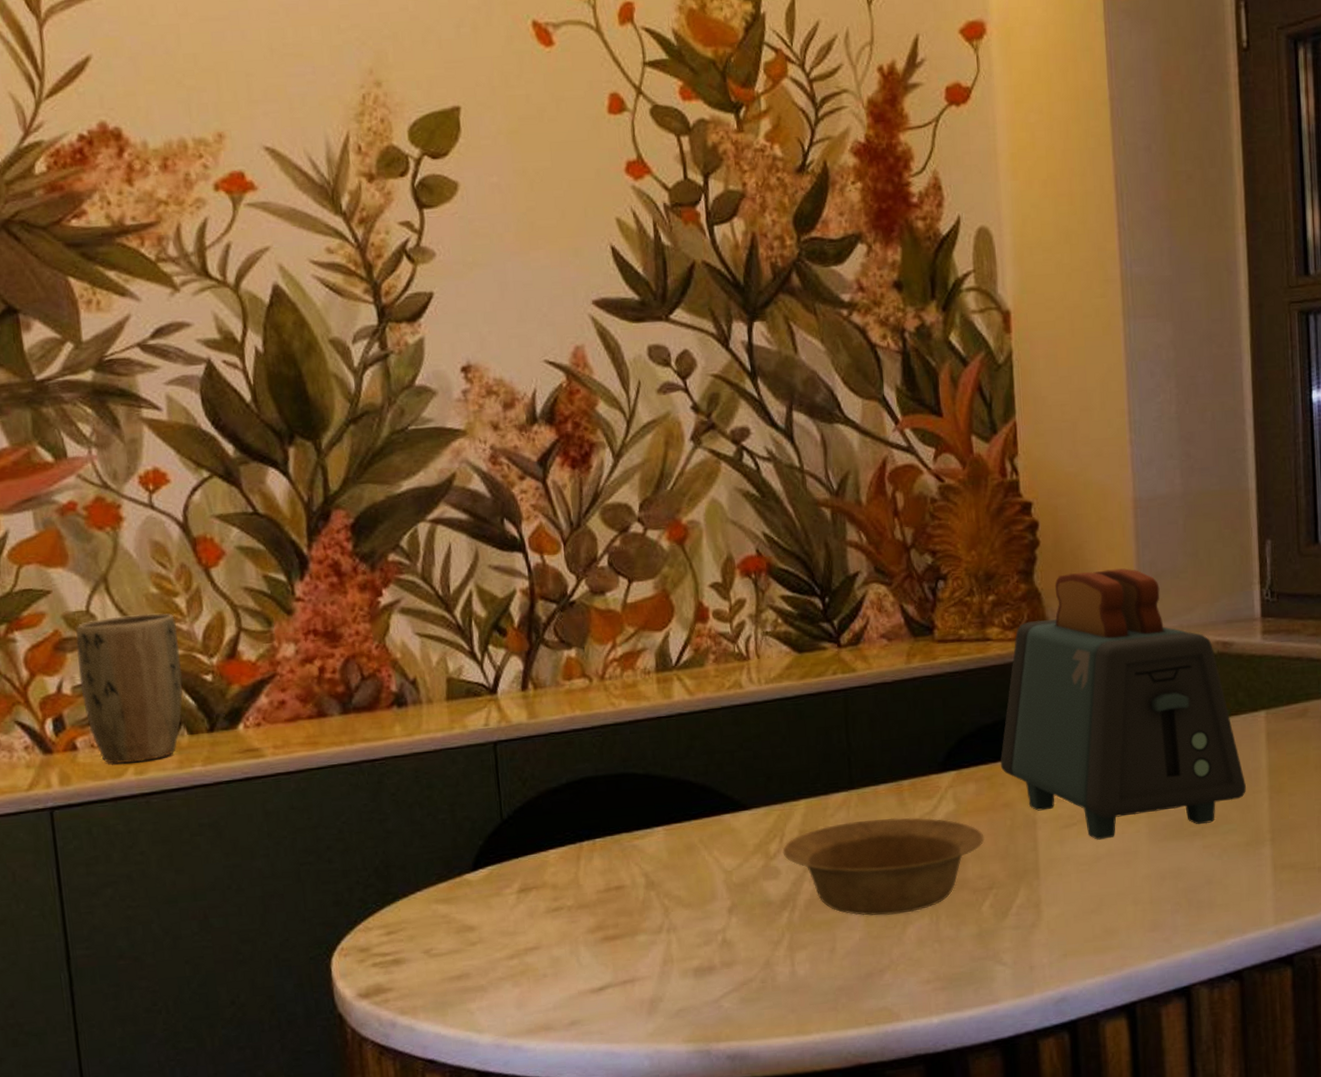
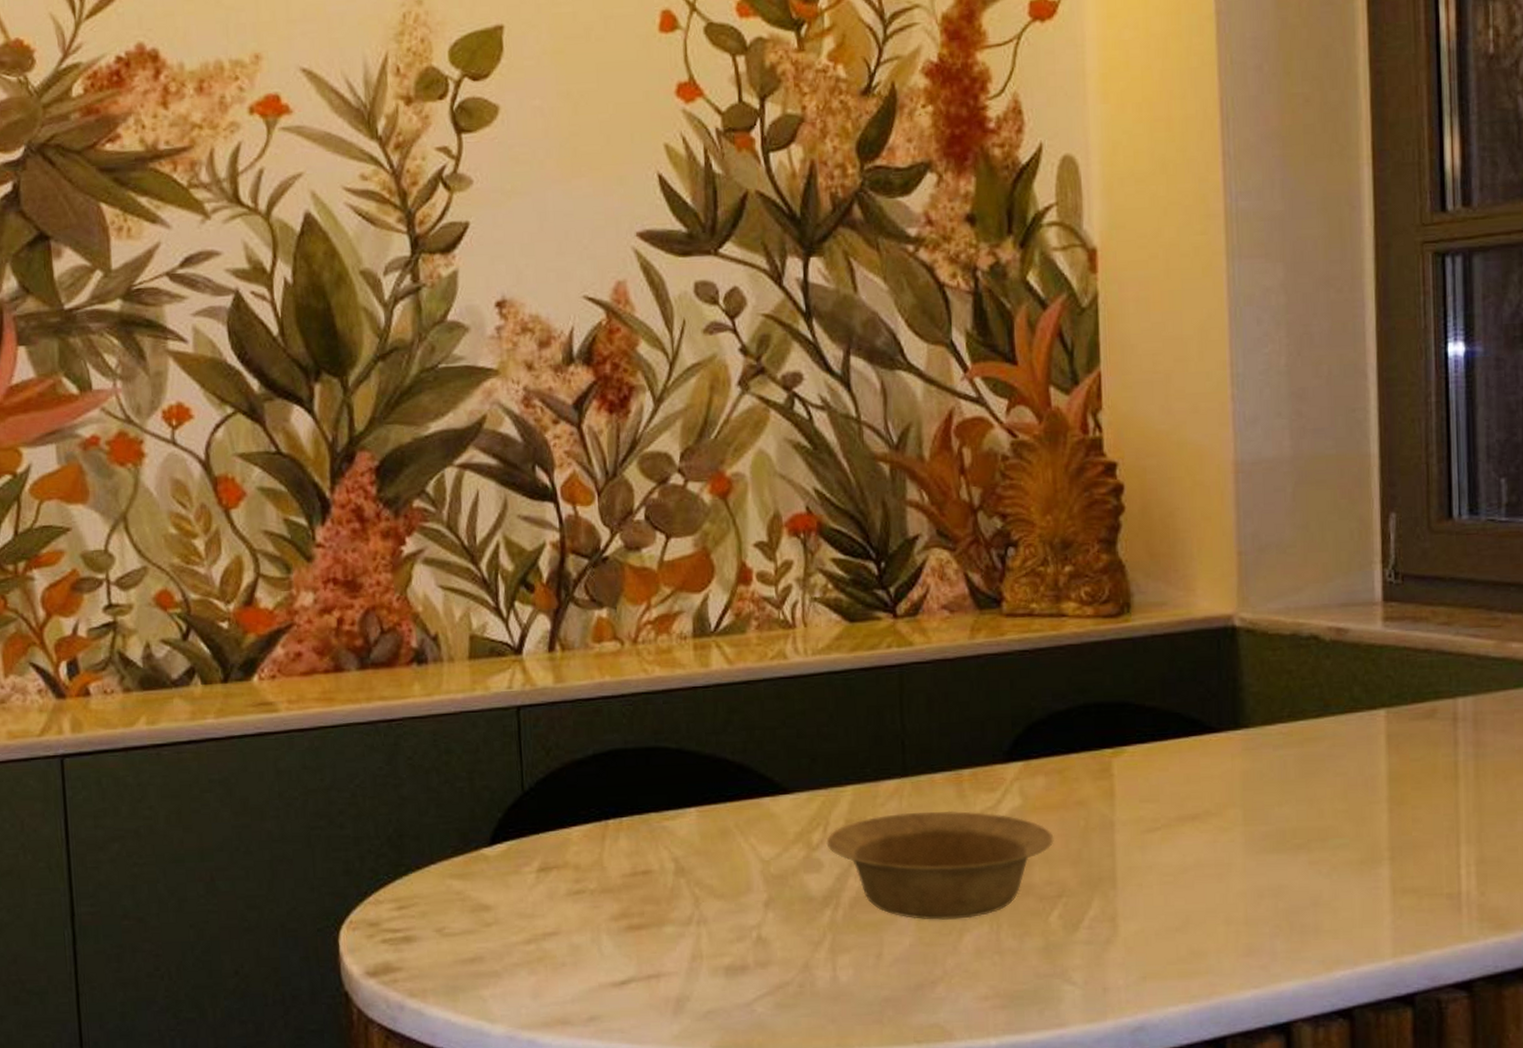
plant pot: present [75,613,183,764] -> none [93,554,198,712]
toaster: present [1000,568,1246,840] -> none [1074,540,1361,848]

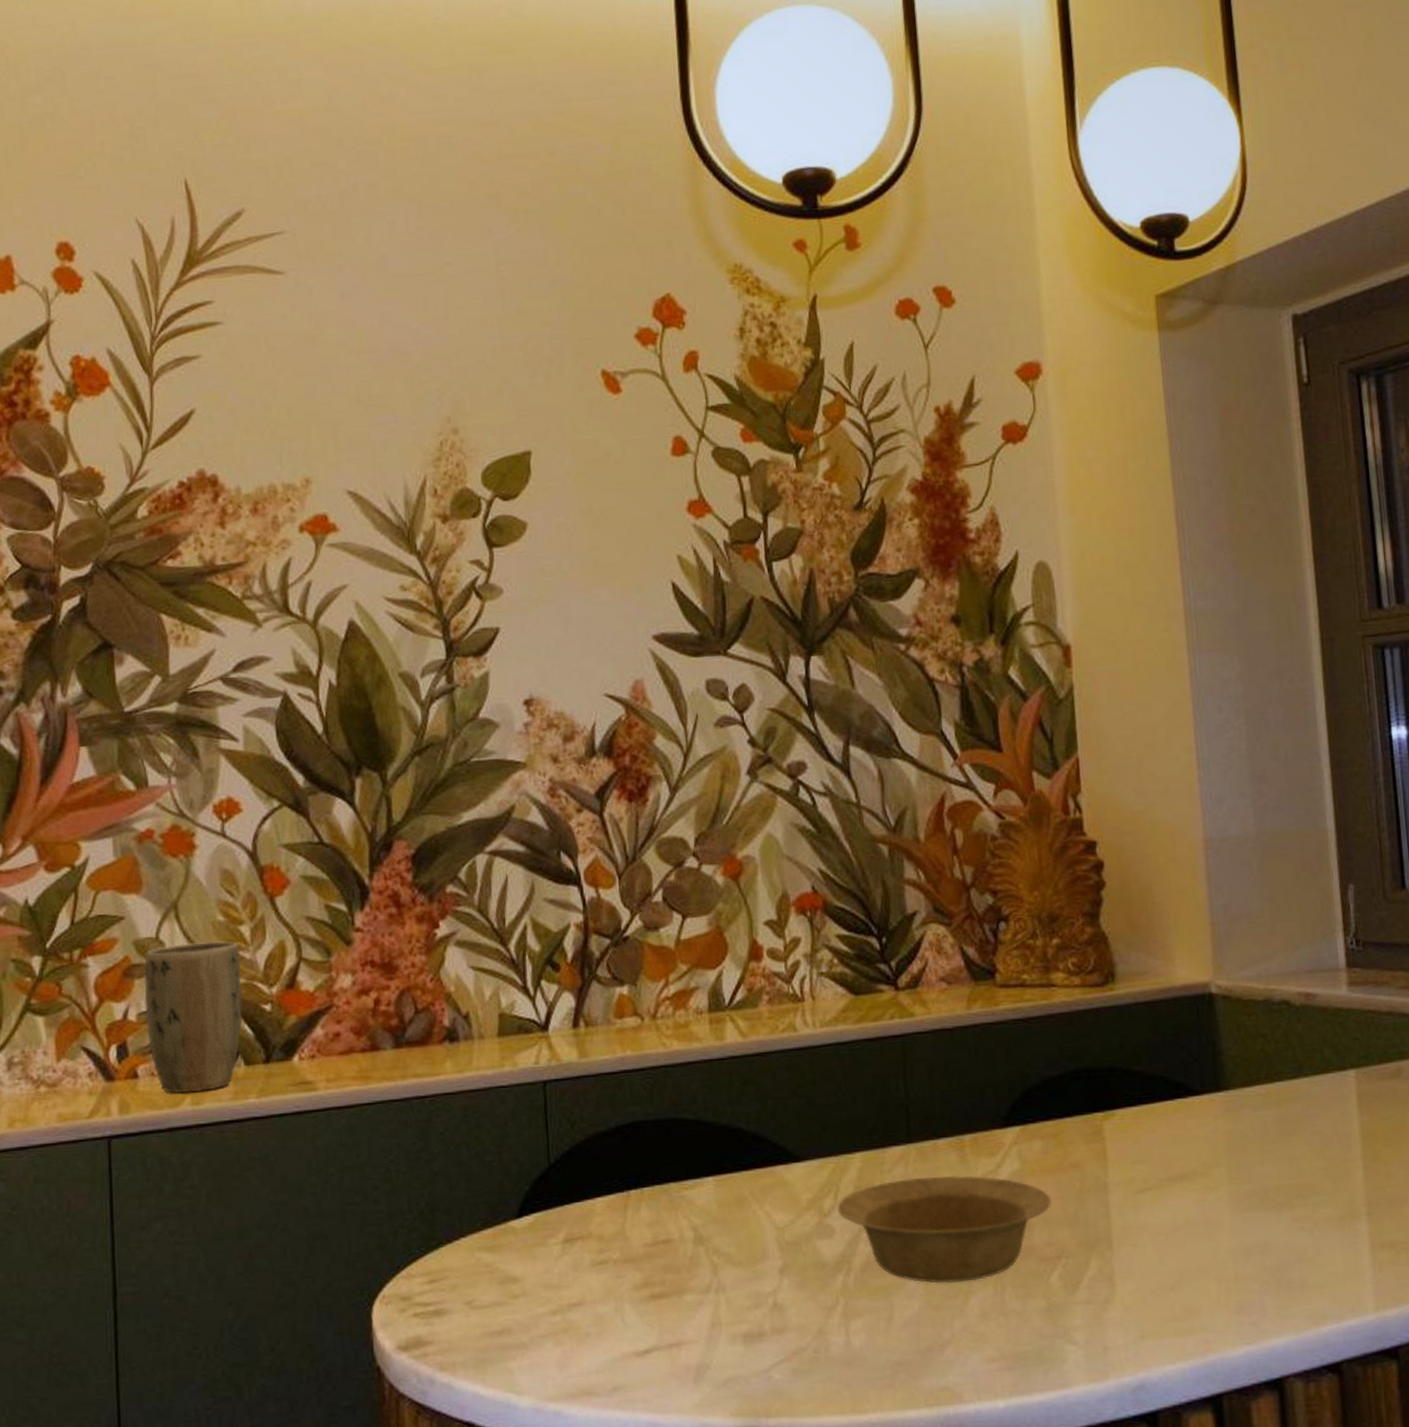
plant pot: none [93,554,198,712] -> present [144,941,243,1093]

